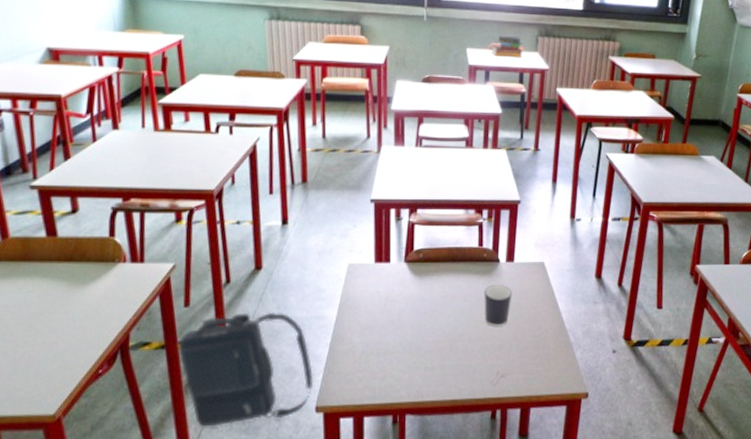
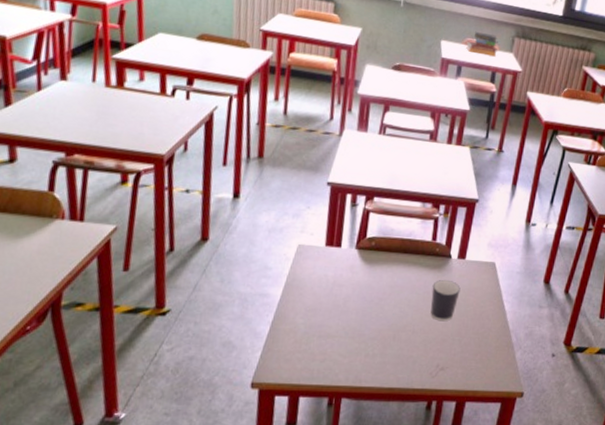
backpack: present [177,312,314,427] -> none [112,283,253,393]

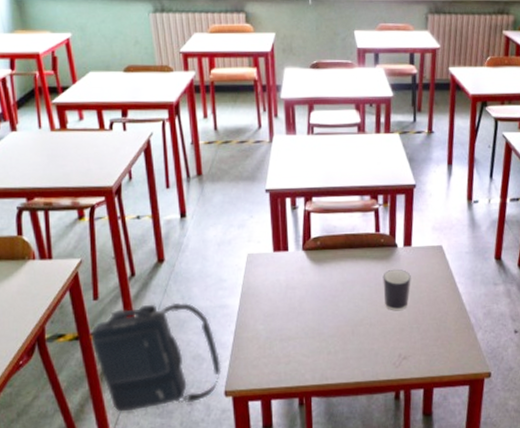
backpack: none [112,283,253,393] -> present [90,302,222,412]
books: present [466,31,498,57] -> none [380,15,412,38]

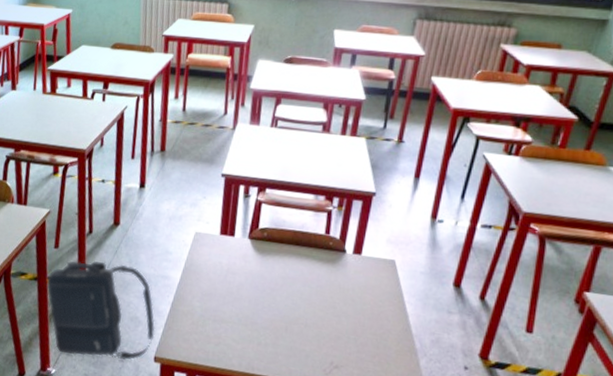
mug: present [382,269,411,311] -> none [324,274,356,318]

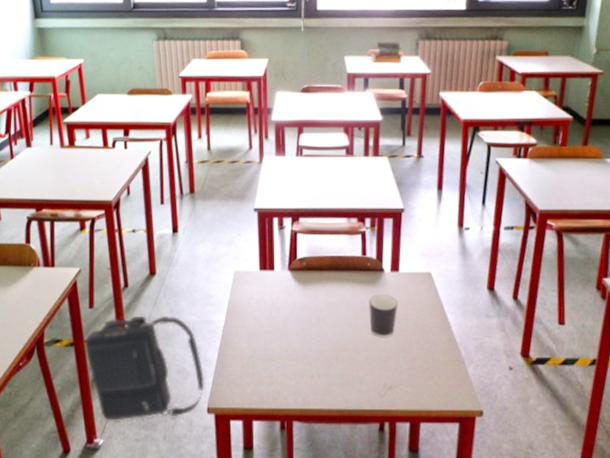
mug: none [324,274,356,318] -> present [368,294,398,338]
books: none [361,17,397,42] -> present [370,41,402,64]

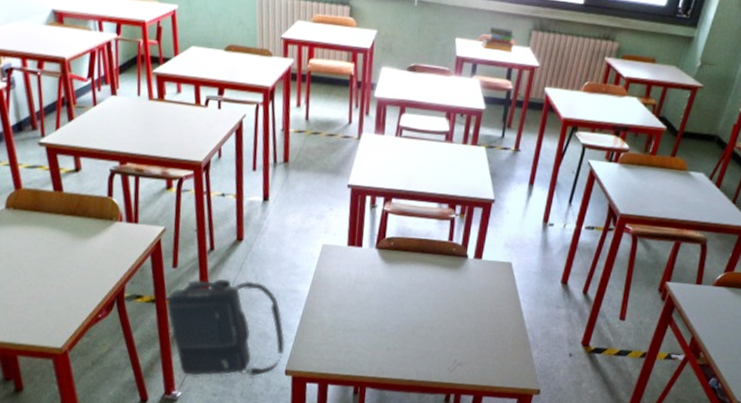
mug: present [368,294,398,338] -> none [448,278,477,319]

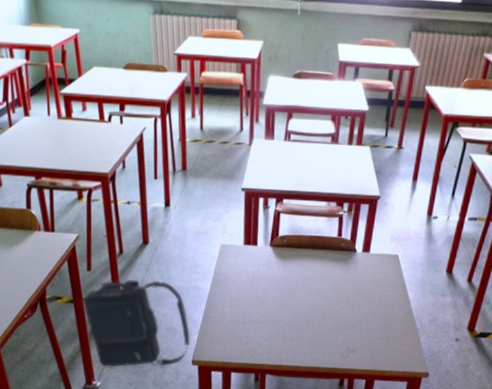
books: present [481,26,514,52] -> none [363,30,395,54]

